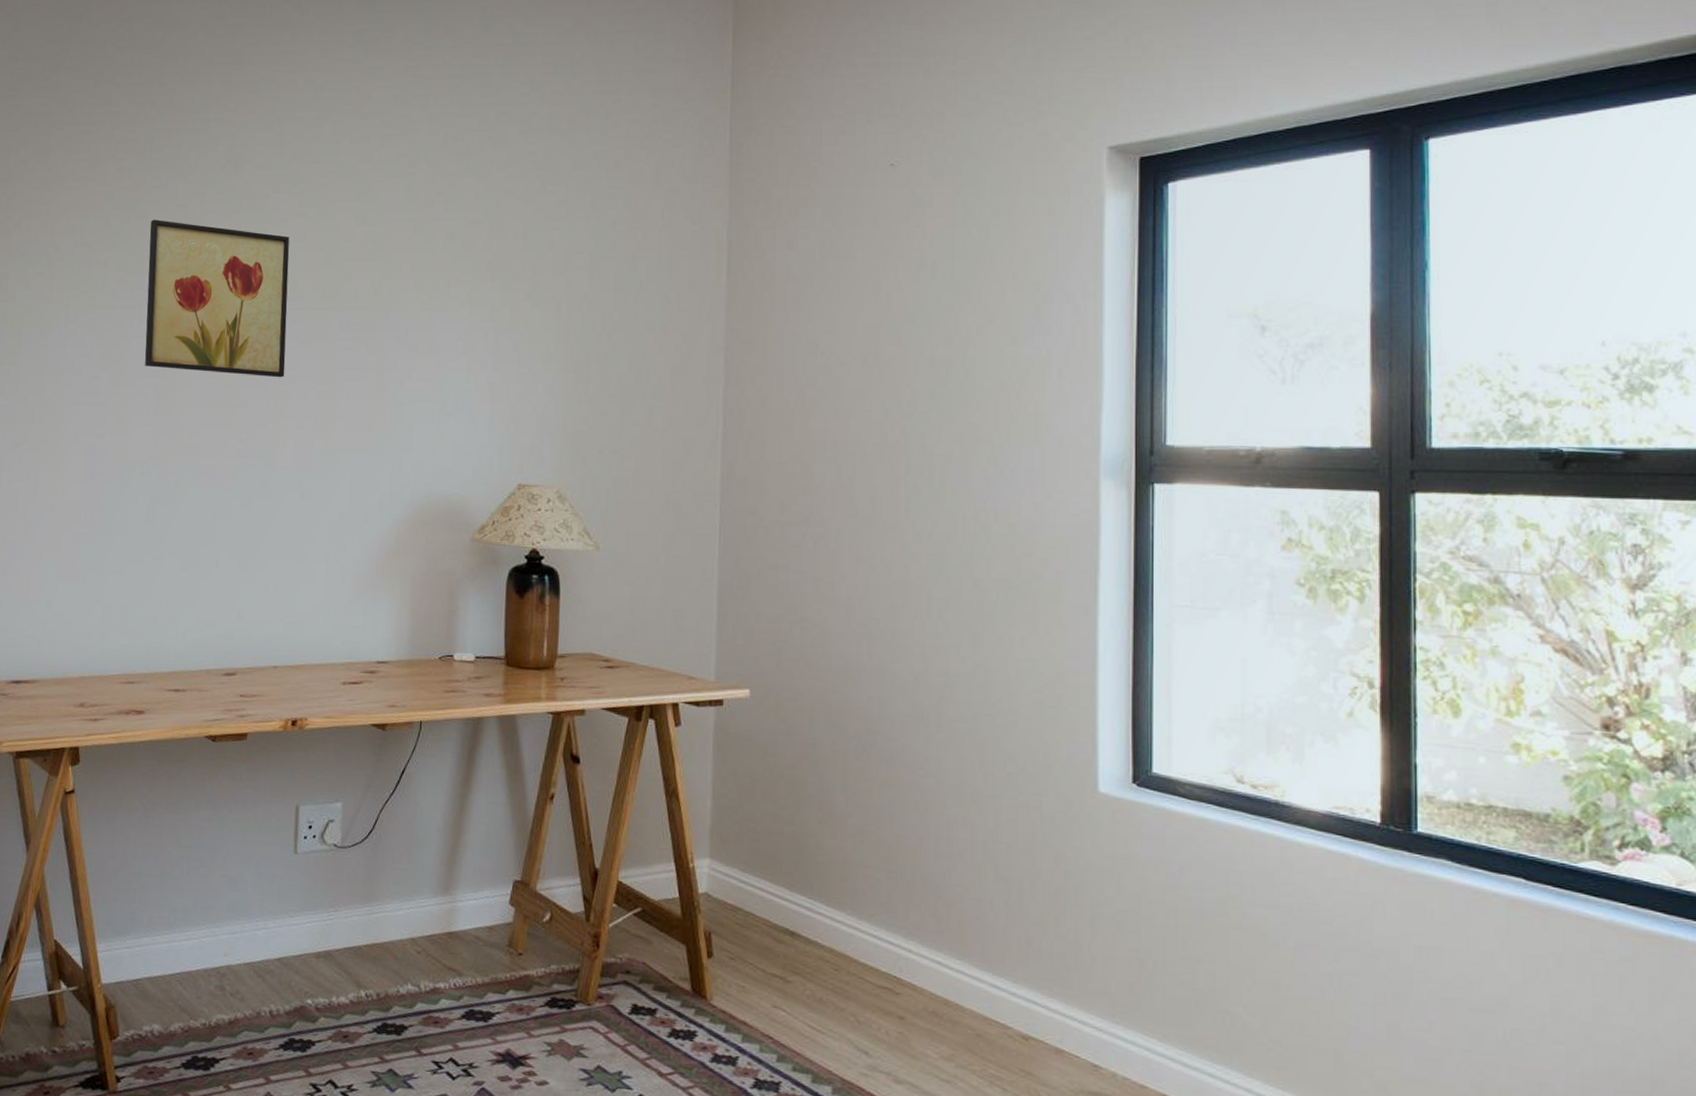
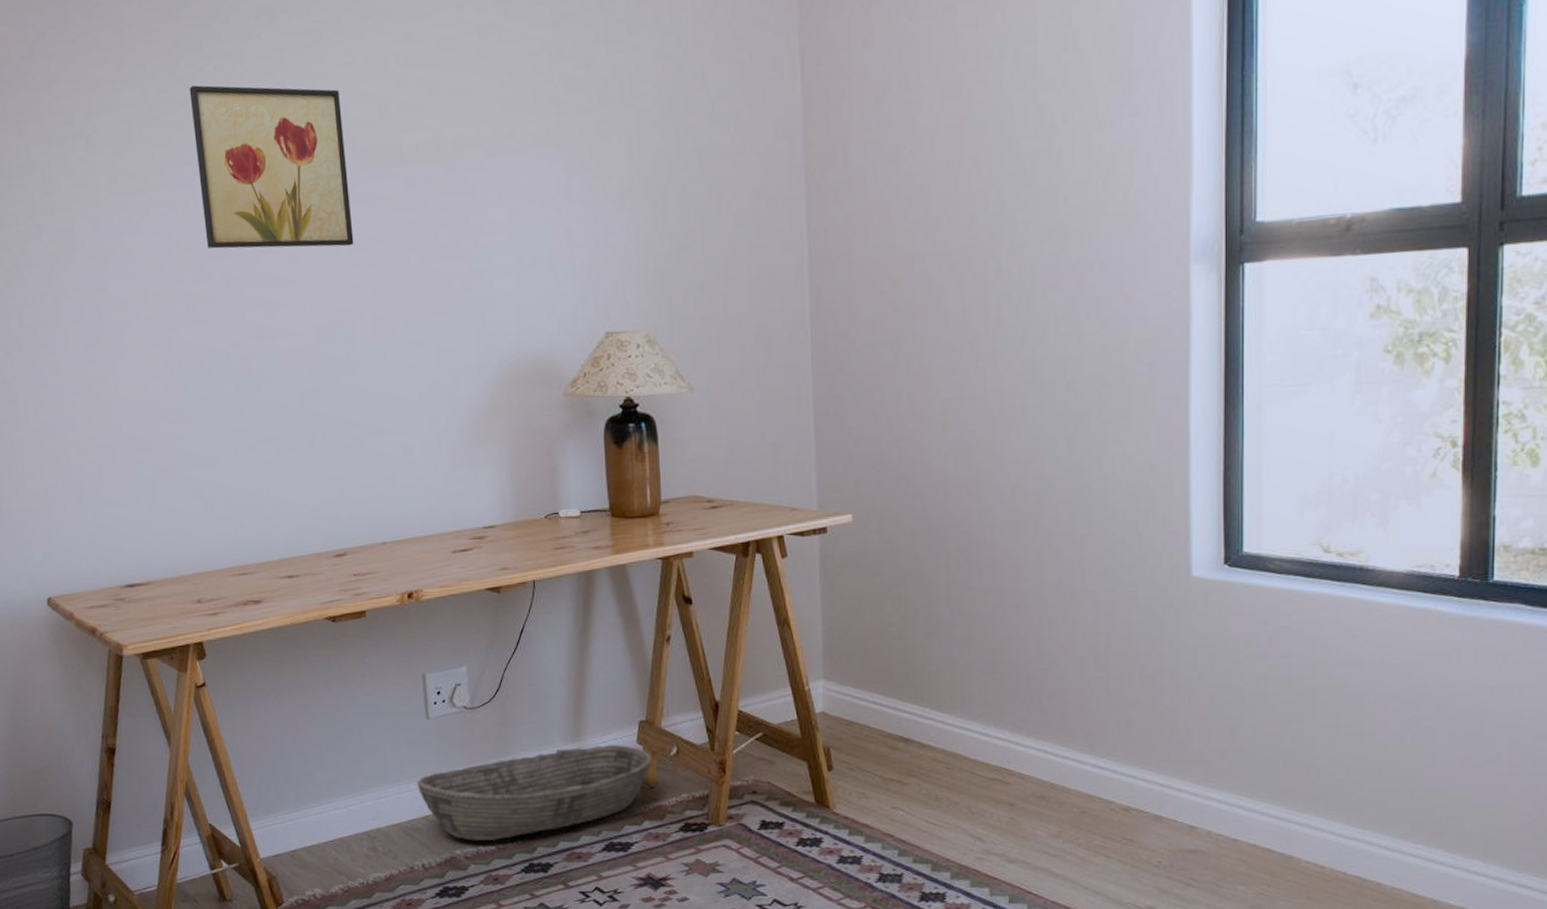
basket: none [275,901,524,994] -> present [416,744,653,841]

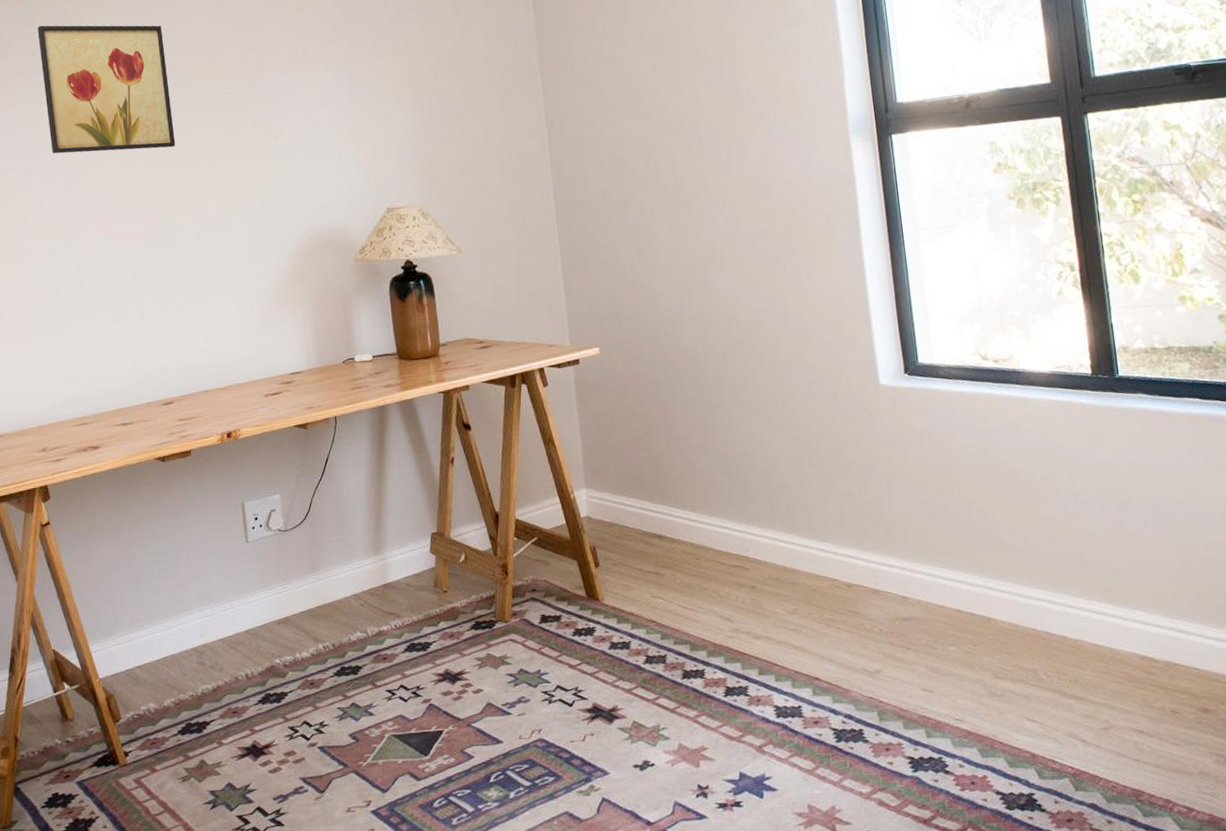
basket: present [416,744,653,841] -> none [238,555,445,650]

